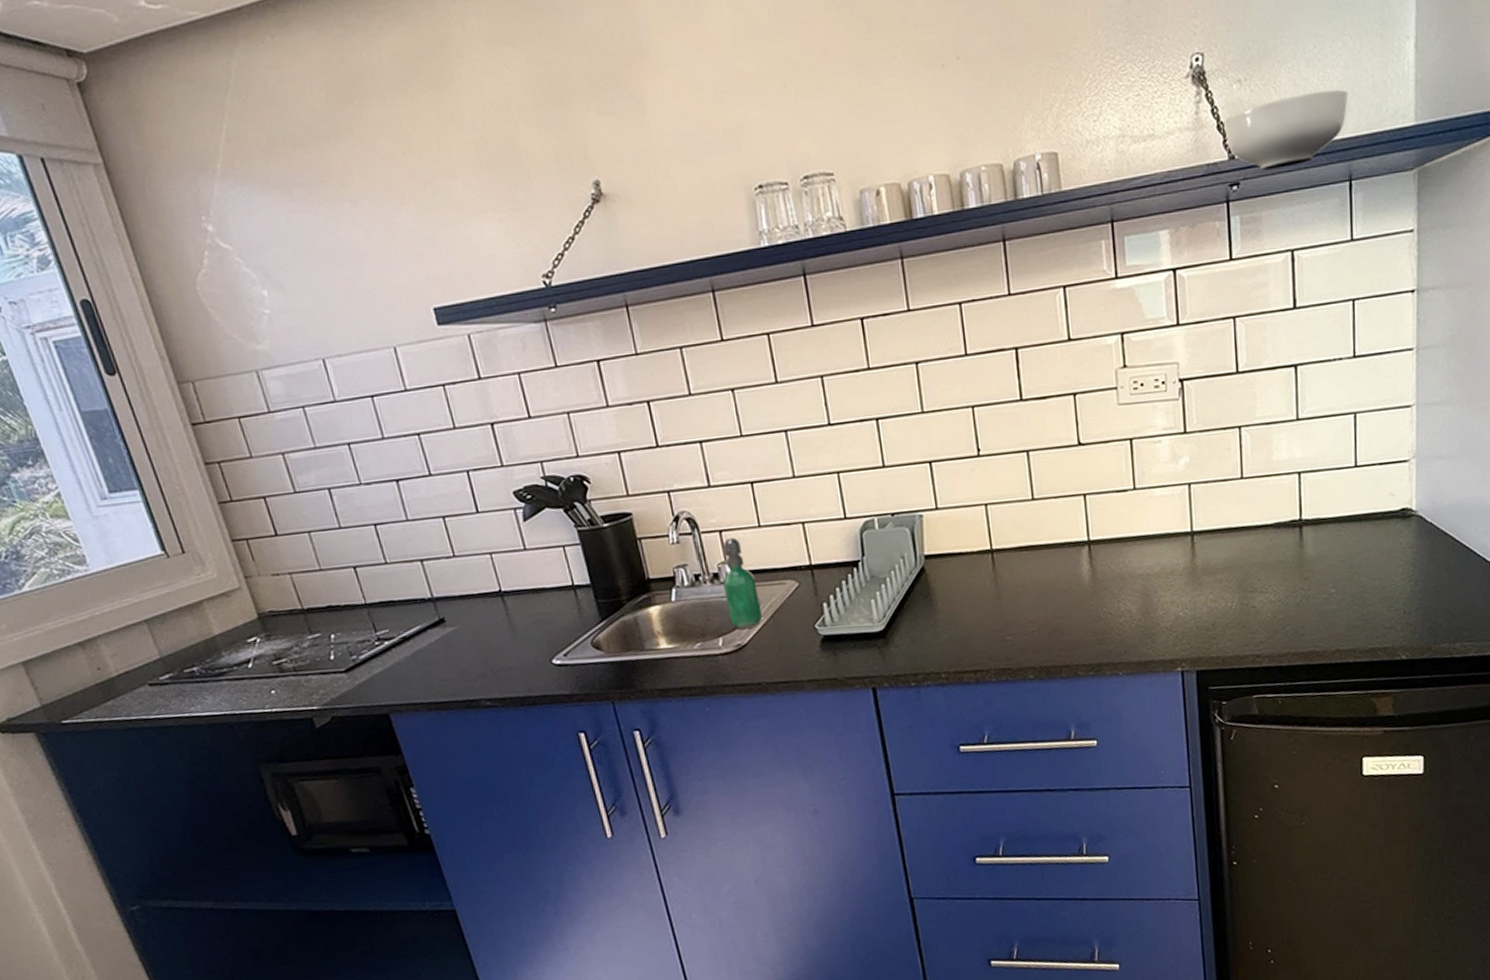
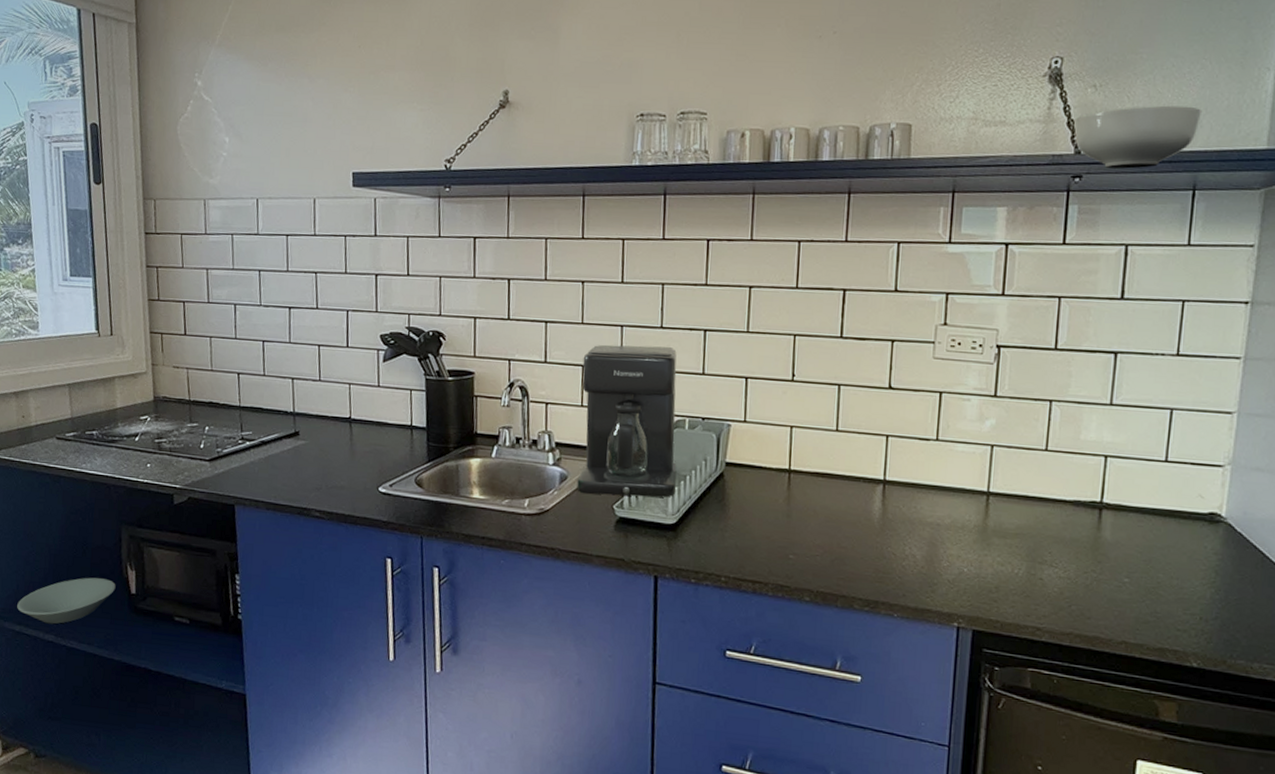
dish: none [156,826,272,891] -> present [17,577,116,624]
soap dispenser: present [722,537,762,629] -> none [538,411,569,496]
coffee maker: none [750,444,877,620] -> present [576,344,677,498]

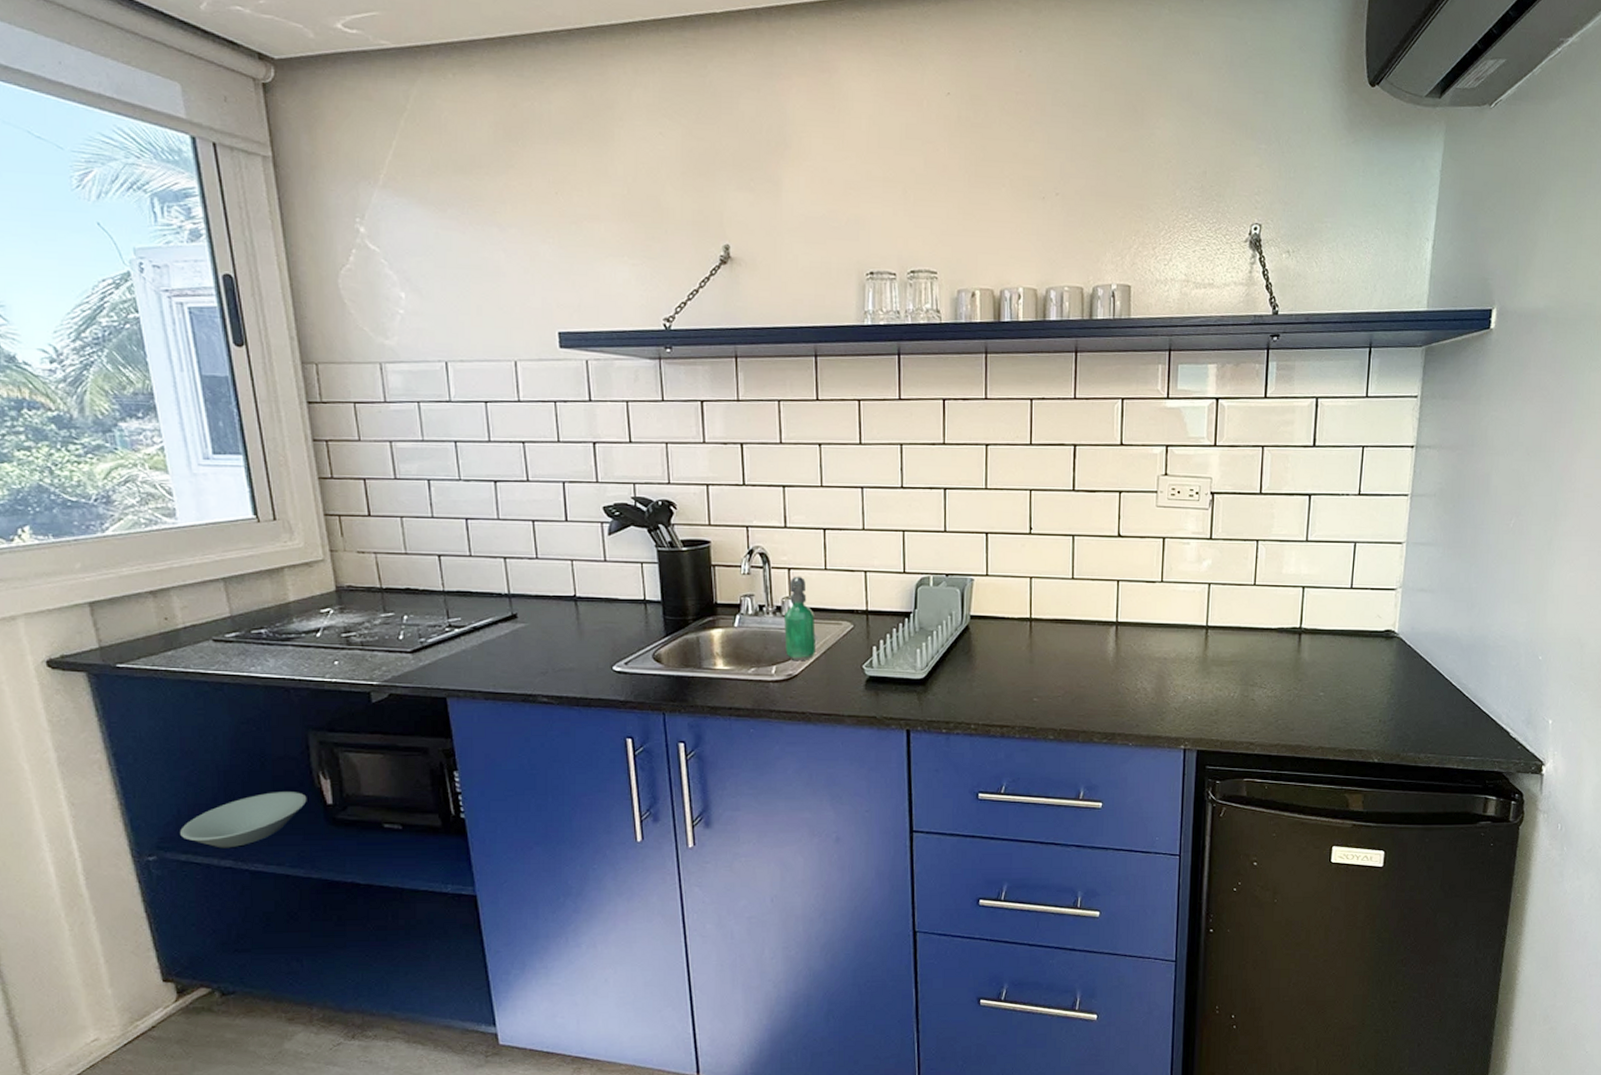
soap dispenser: none [538,411,569,496] -> present [783,576,816,660]
coffee maker: present [576,344,677,498] -> none [824,506,923,657]
bowl: present [1074,105,1203,169] -> none [1272,270,1376,329]

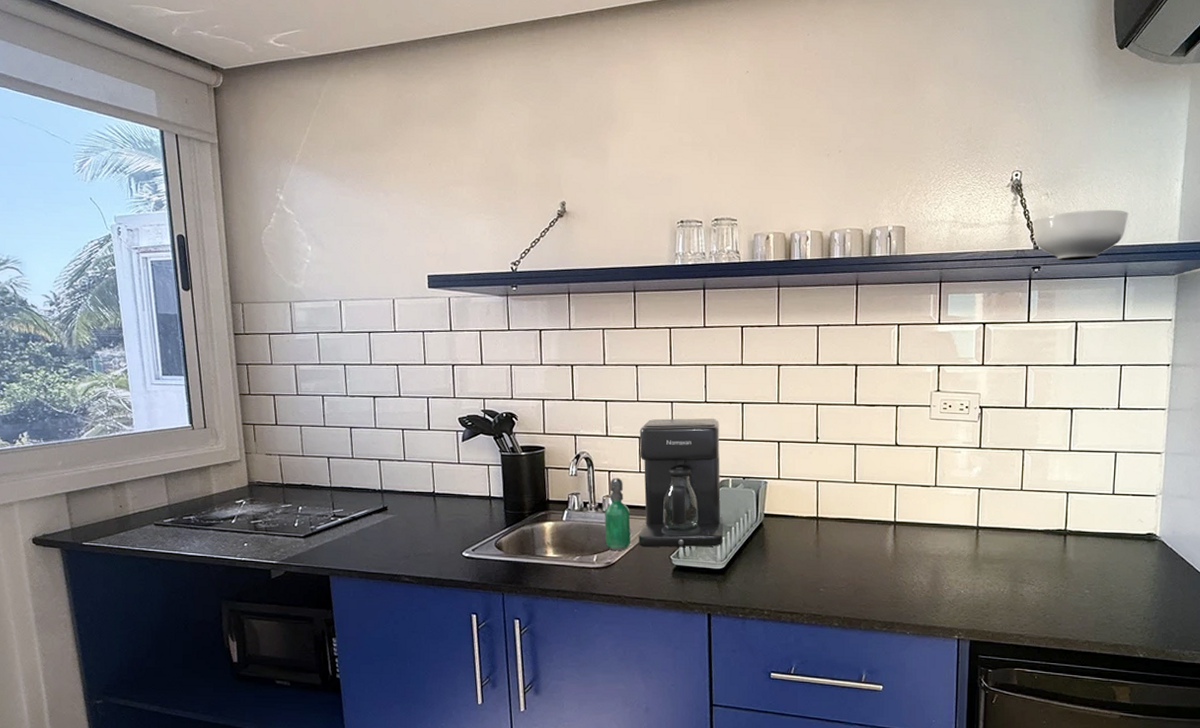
dish: present [180,792,307,848] -> none [121,650,218,696]
coffee maker: none [824,506,923,657] -> present [638,418,723,548]
bowl: none [1272,270,1376,329] -> present [1032,209,1129,261]

